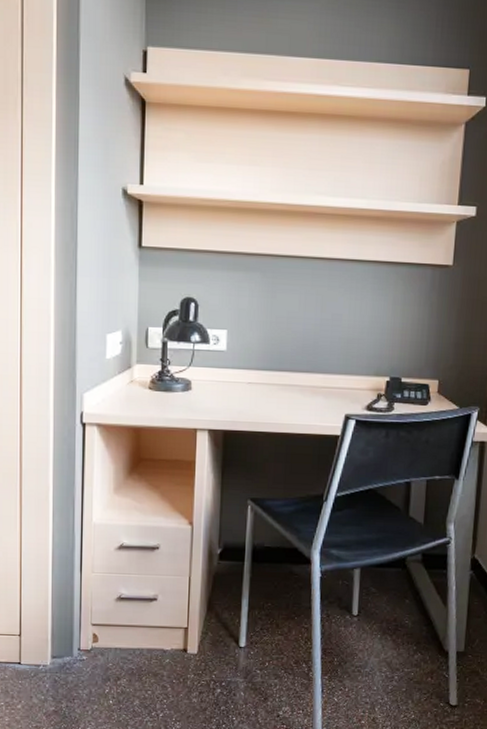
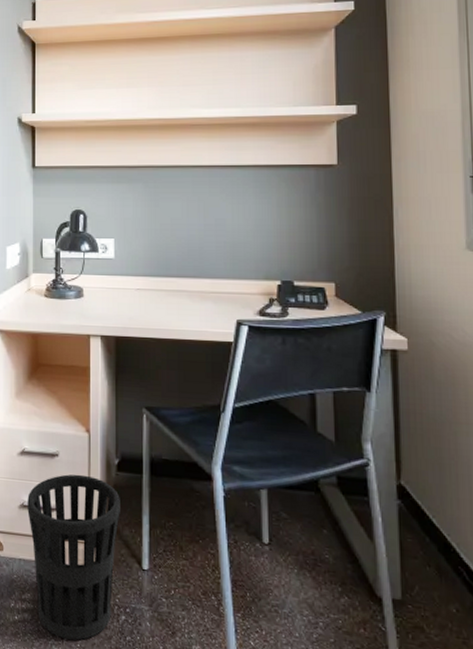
wastebasket: none [125,565,221,716] -> present [27,474,120,641]

